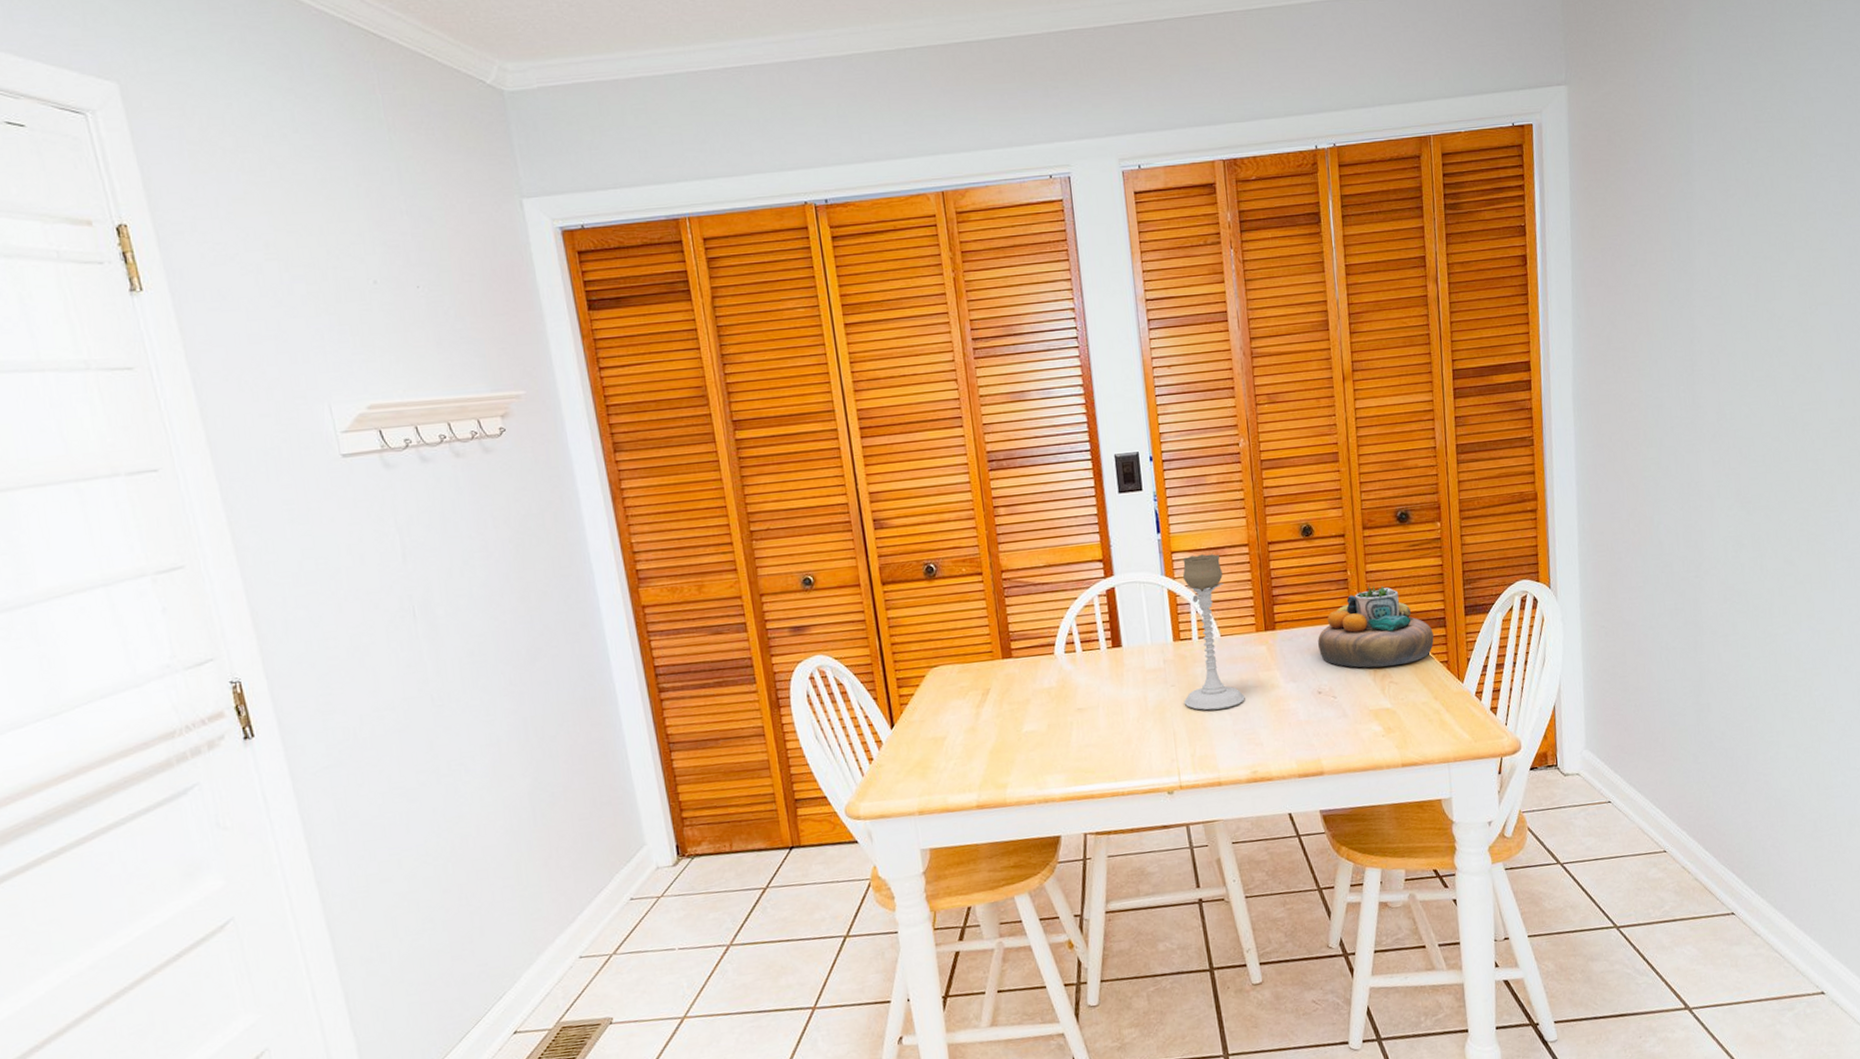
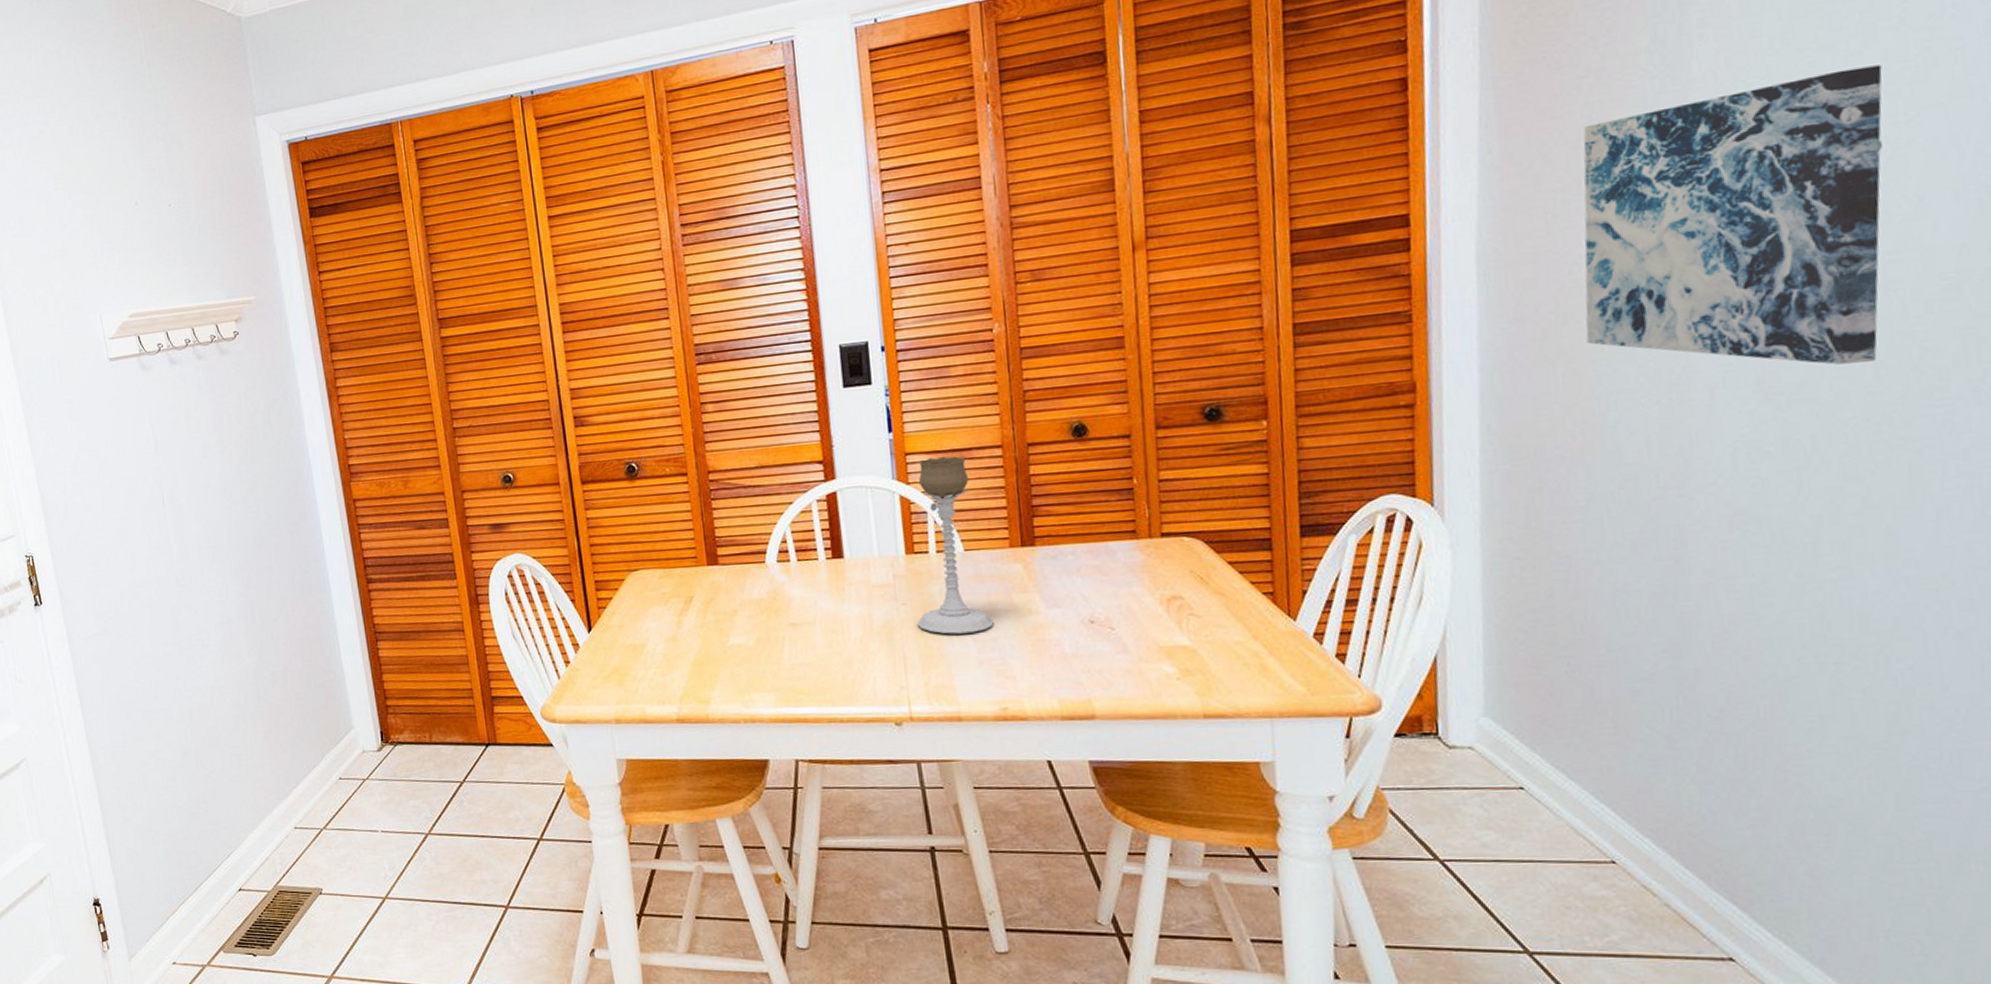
decorative bowl: present [1318,585,1434,668] -> none [1091,496,1254,596]
wall art: none [1634,272,1800,482] -> present [1583,65,1883,365]

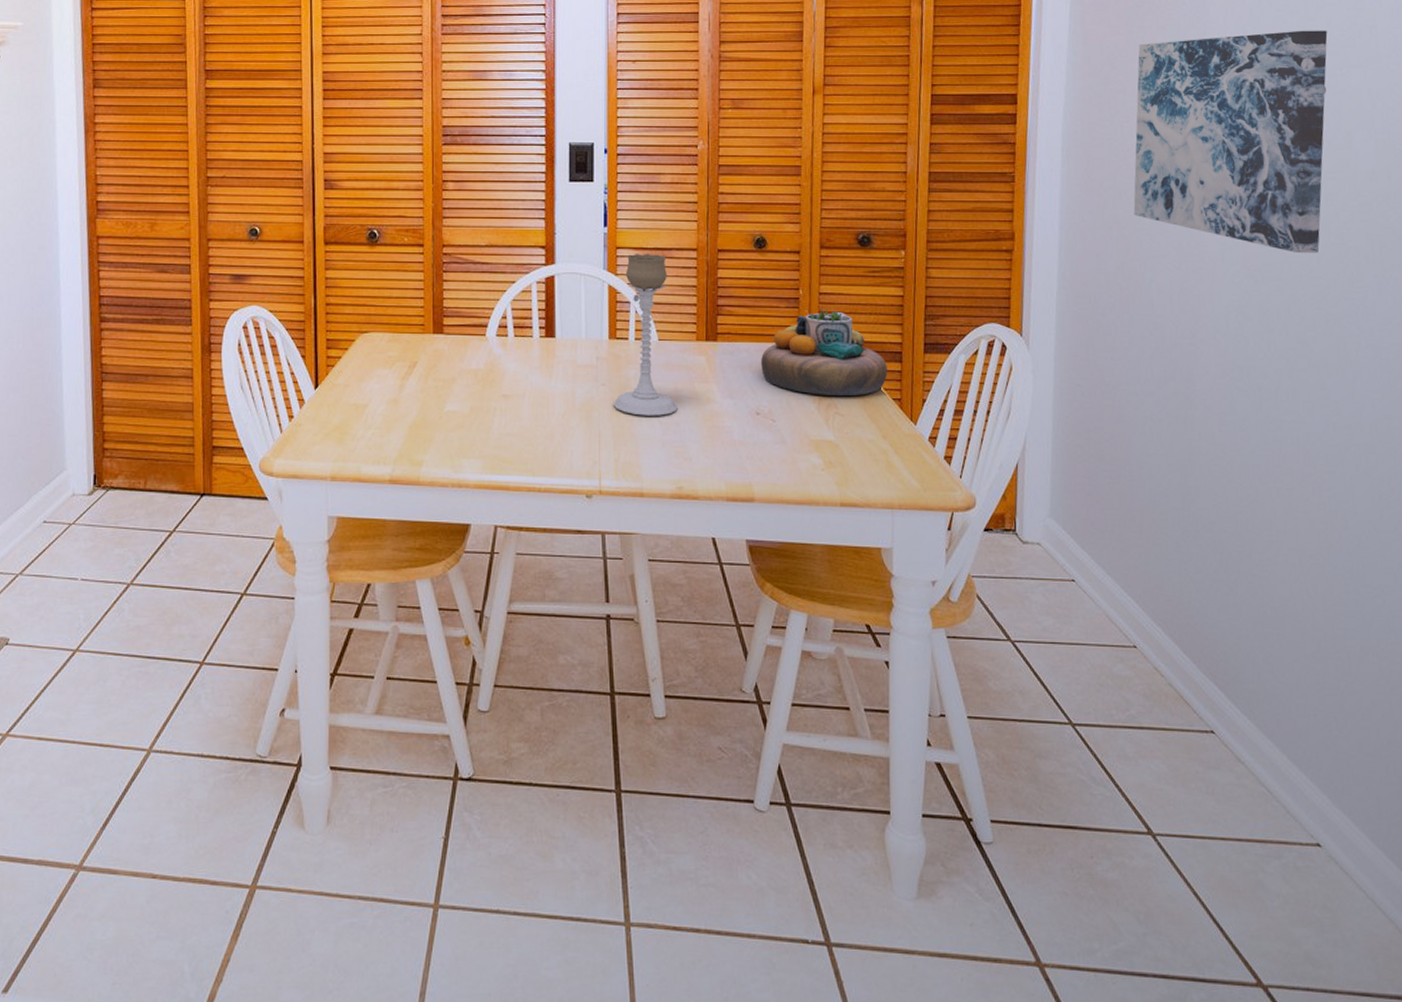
decorative bowl: none [1091,496,1254,596] -> present [761,307,887,397]

